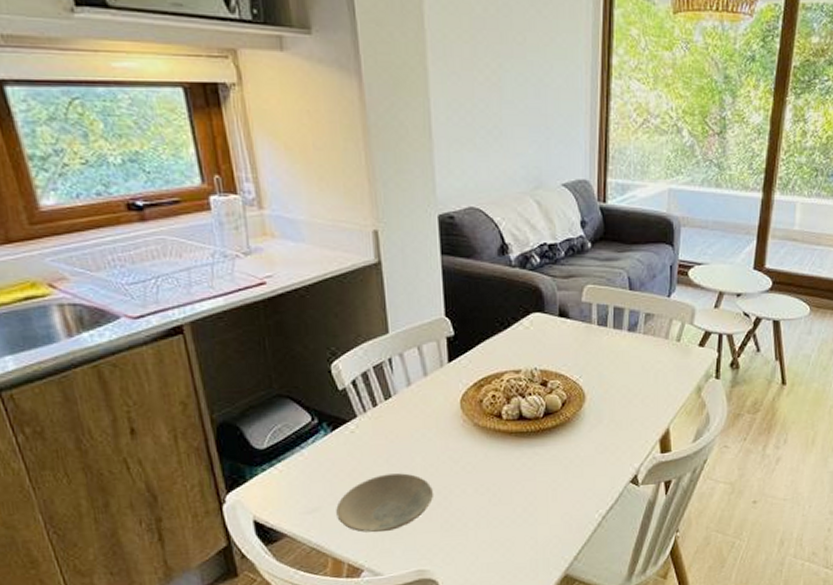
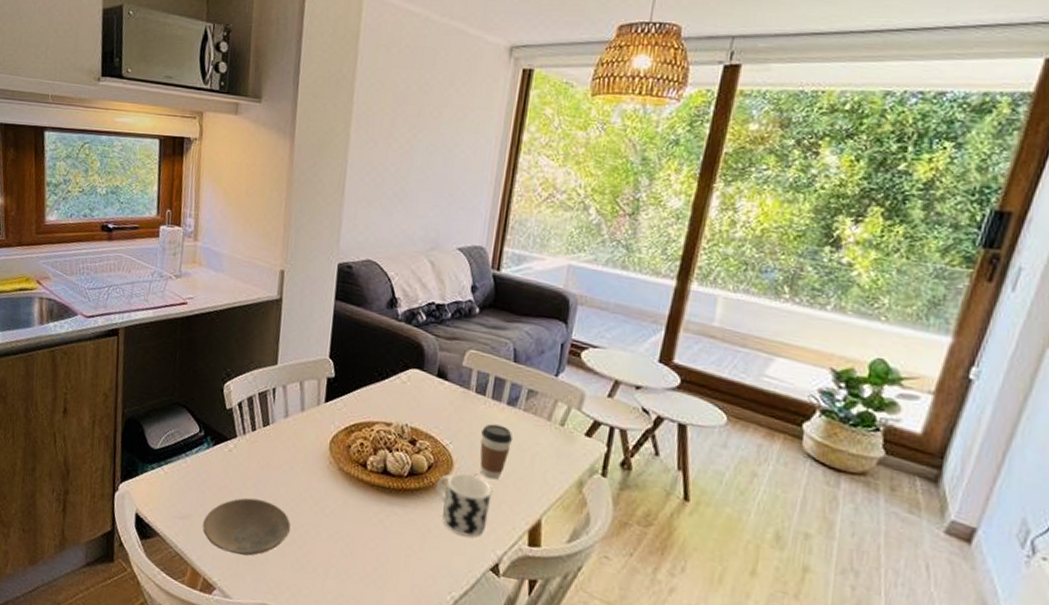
cup: none [572,402,623,459] -> present [436,473,491,537]
coffee cup: none [608,351,637,402] -> present [479,423,514,480]

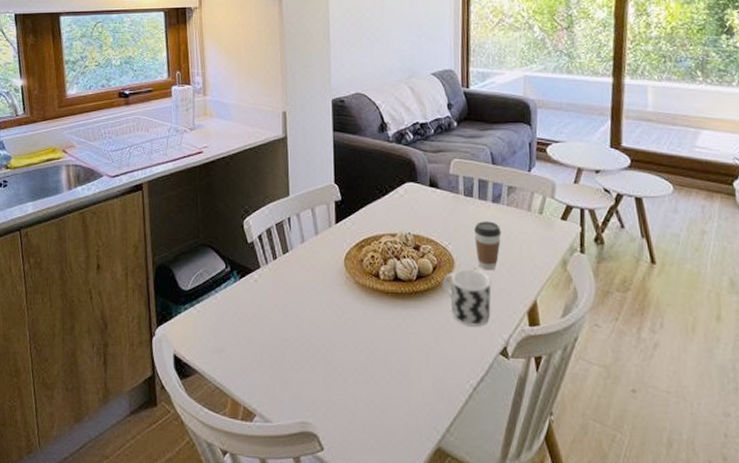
plate: present [202,498,291,556] -> none [238,323,319,379]

